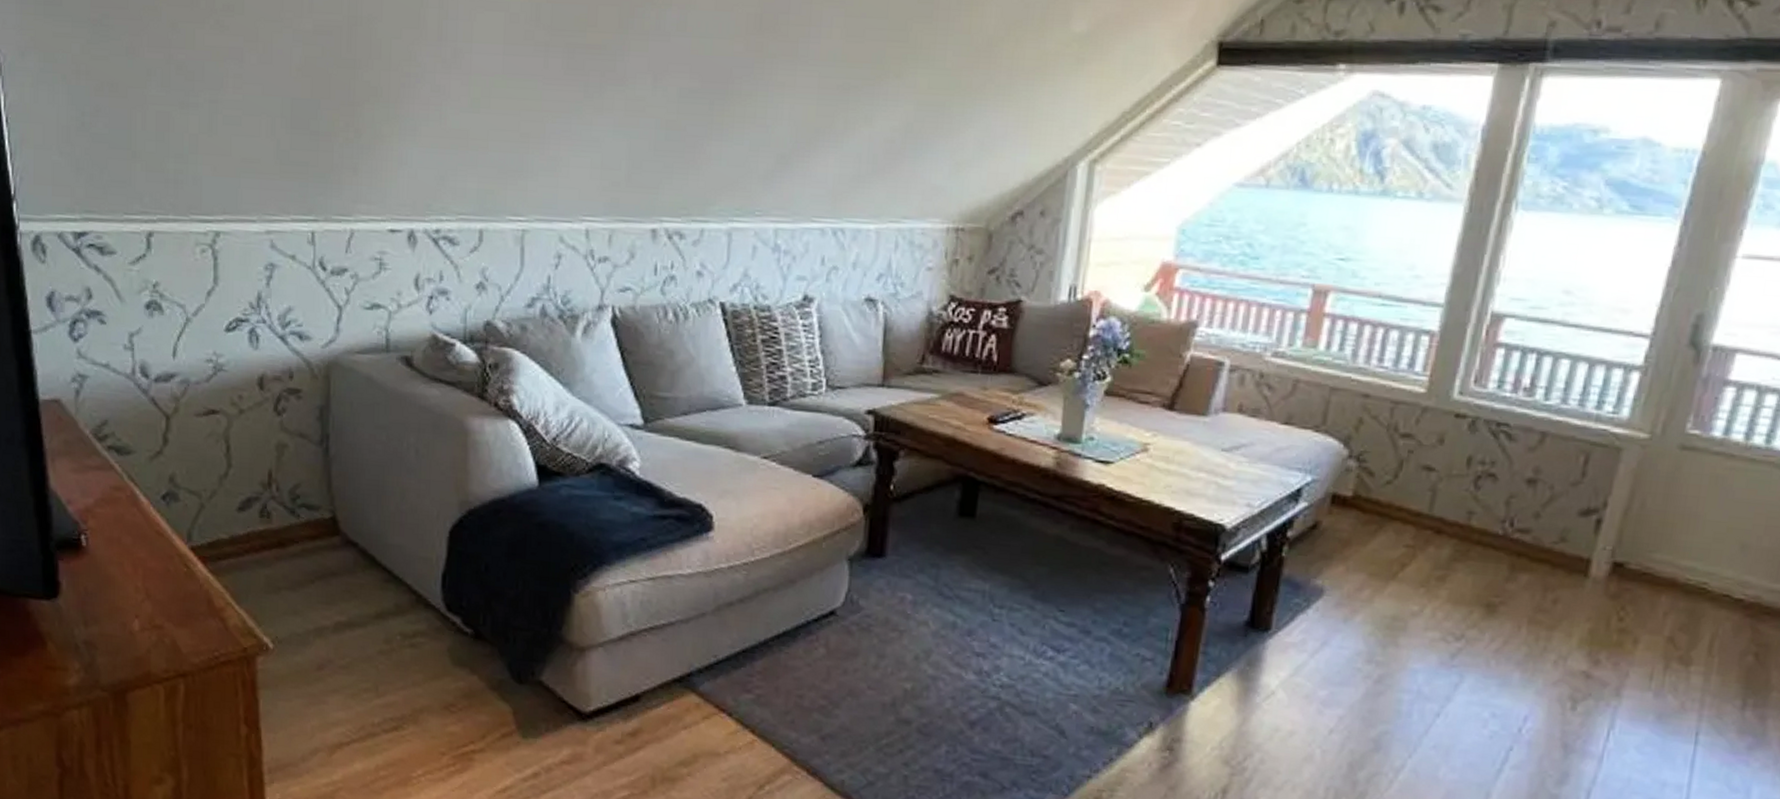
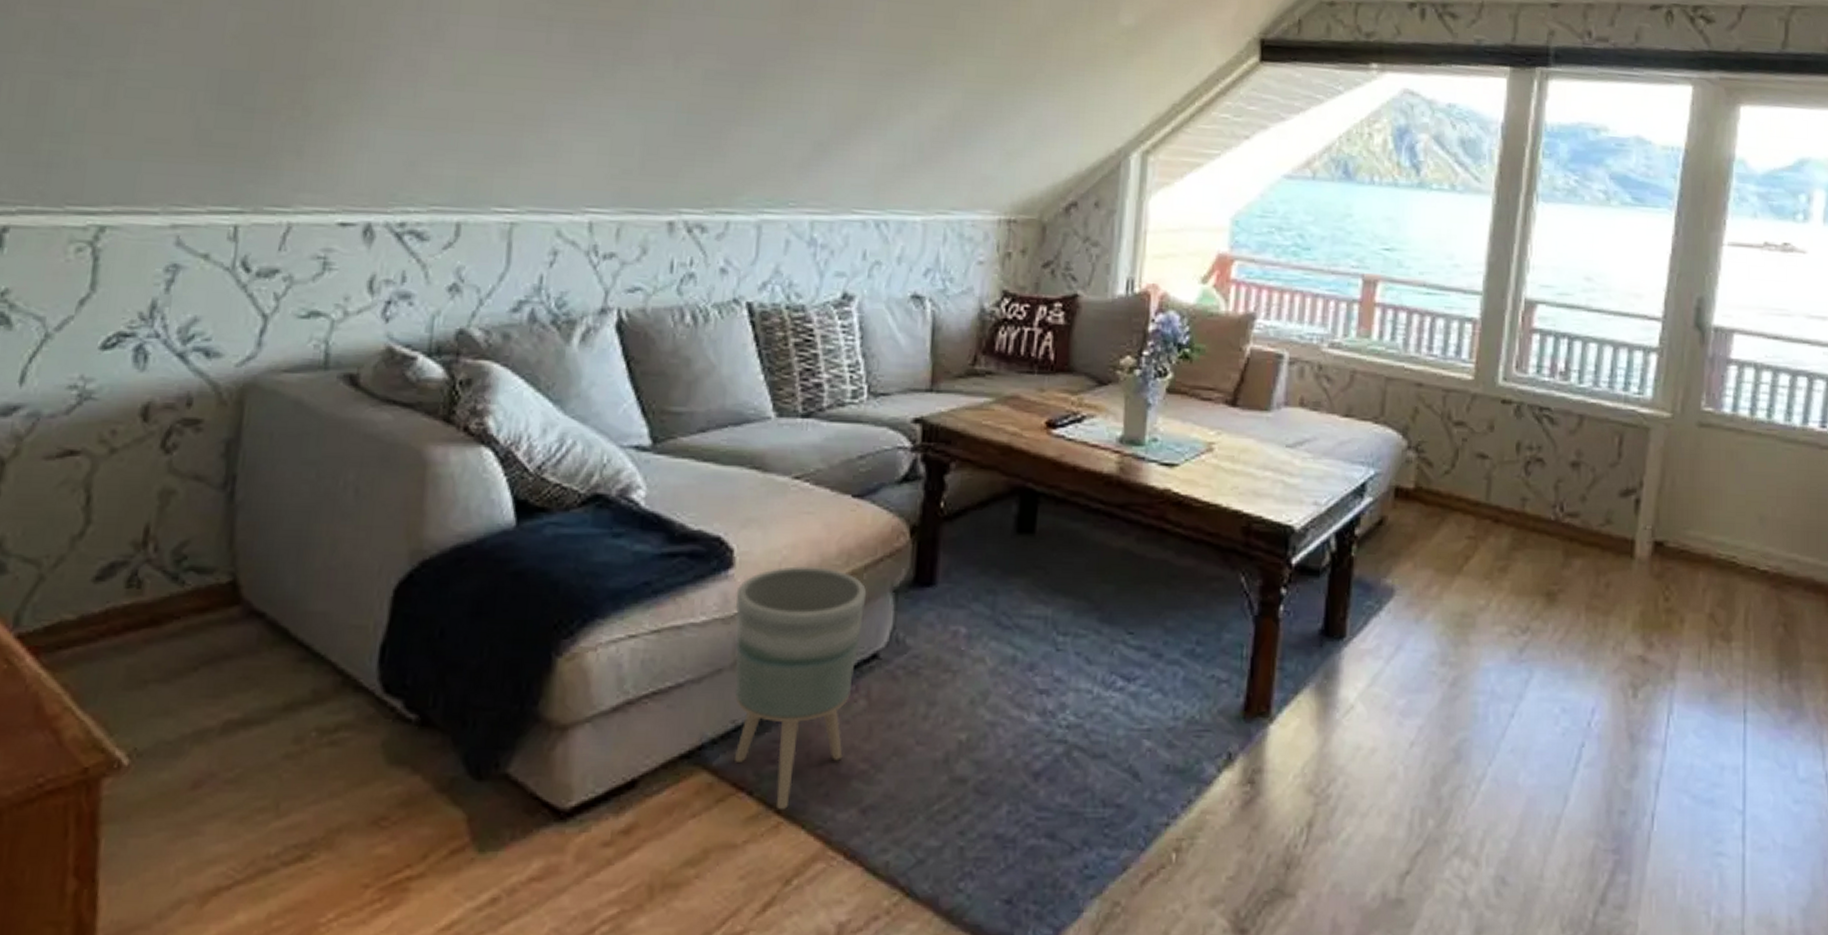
planter: none [715,533,826,731] -> present [733,566,867,811]

